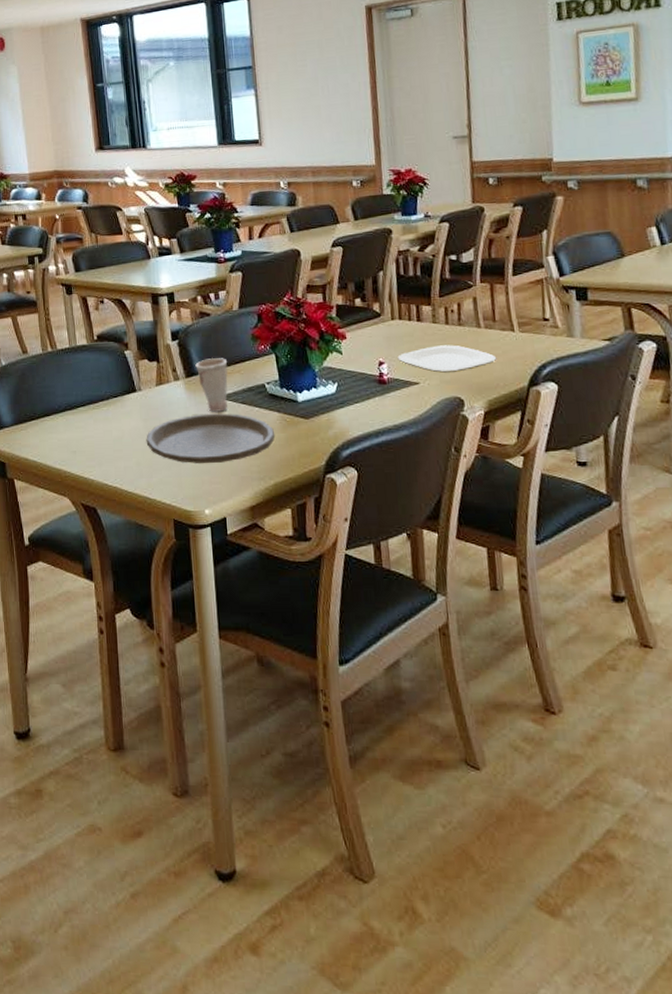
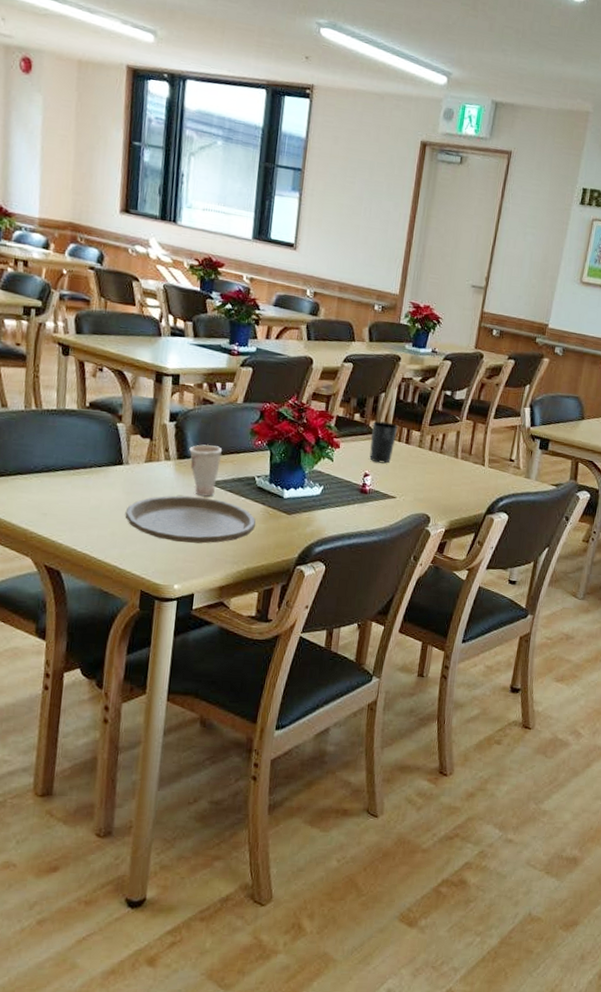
cup: none [376,301,406,348] -> present [369,421,399,464]
plate: present [397,345,497,373] -> none [381,467,466,493]

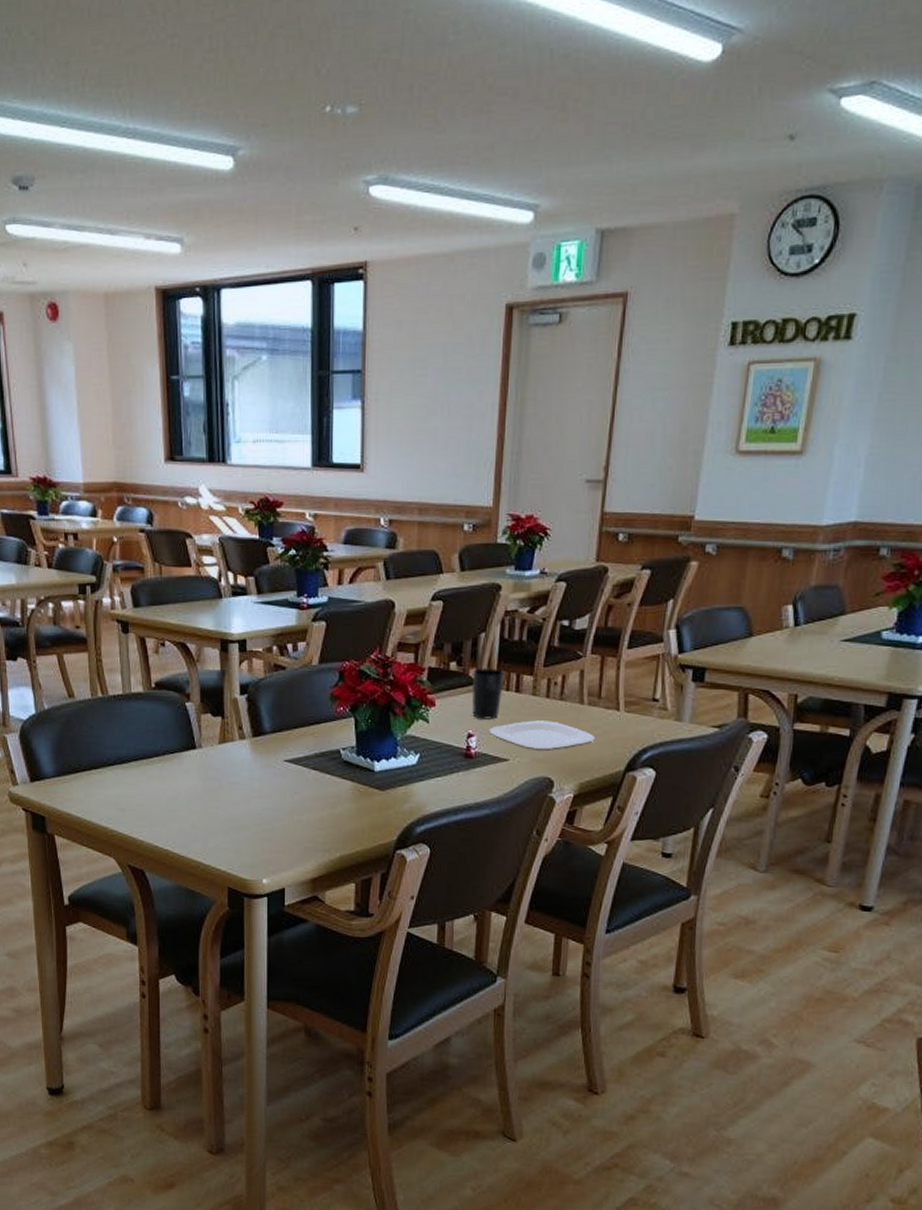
plate: present [125,495,256,544] -> none [203,777,346,832]
cup: present [189,444,223,497] -> none [264,716,301,778]
plate: none [381,467,466,493] -> present [489,720,596,751]

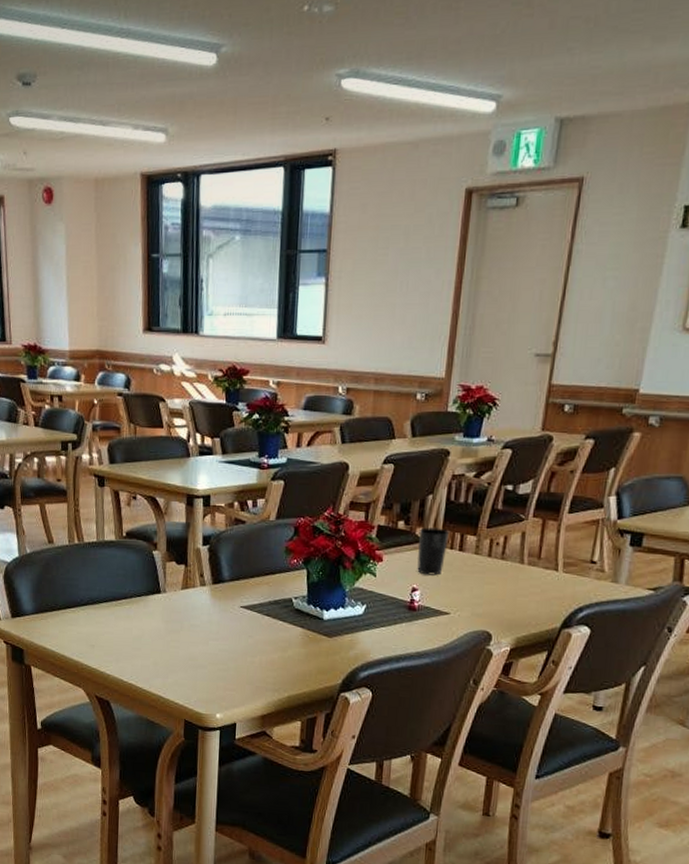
plate: present [489,720,596,751] -> none [432,577,534,606]

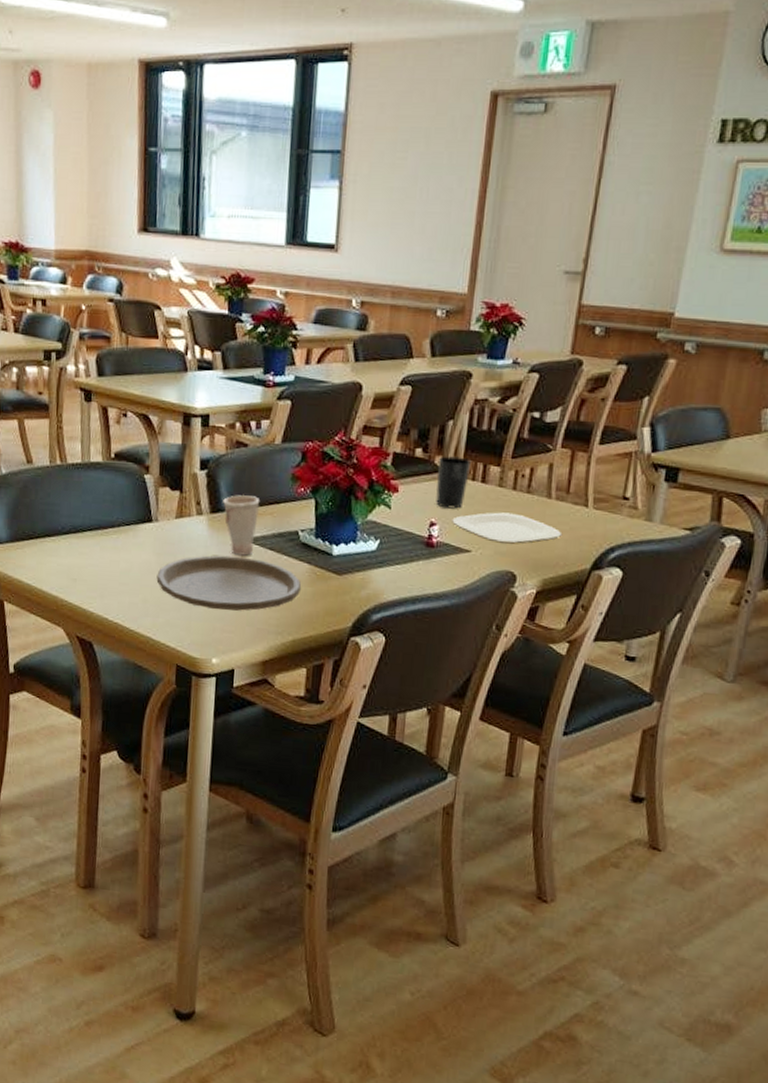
plate: none [165,621,296,671] -> present [156,555,302,611]
cup: none [224,566,257,623] -> present [223,494,260,557]
plate: none [432,577,534,606] -> present [452,512,563,544]

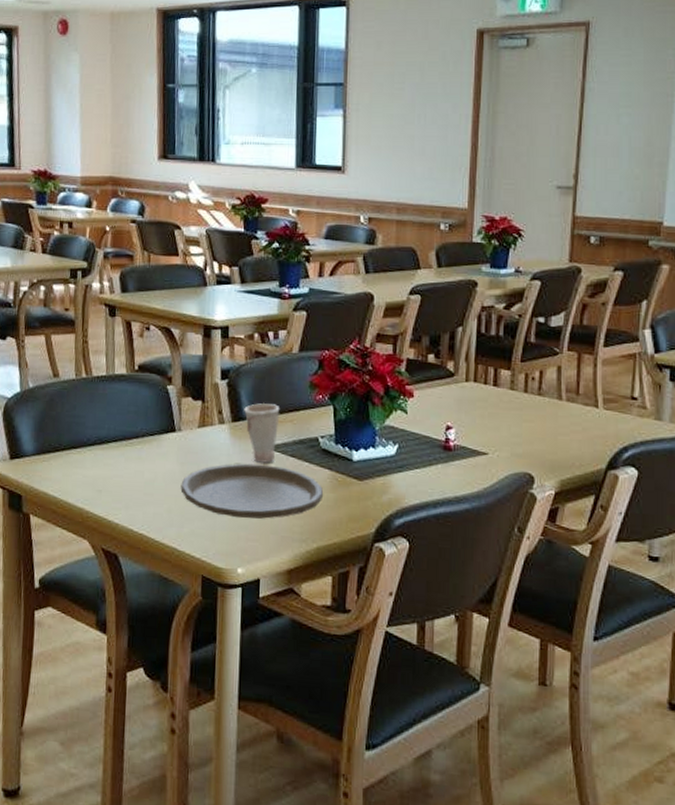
cup: present [436,456,472,509] -> none [450,361,483,413]
plate: present [452,512,563,544] -> none [467,414,576,446]

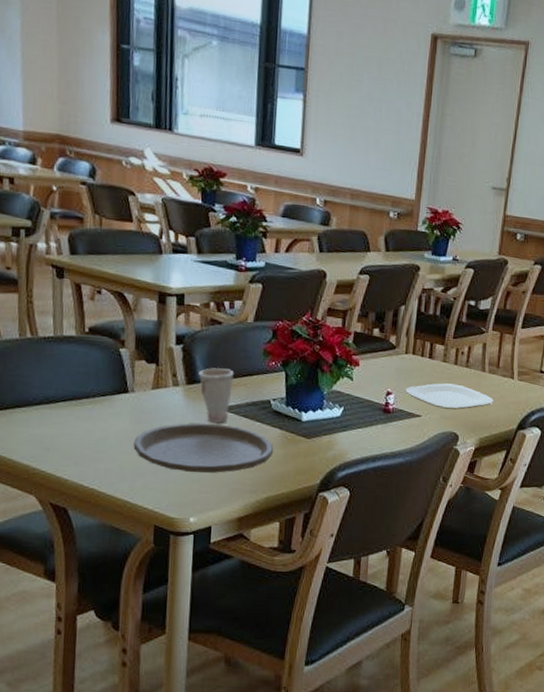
plate: none [467,414,576,446] -> present [405,383,494,410]

